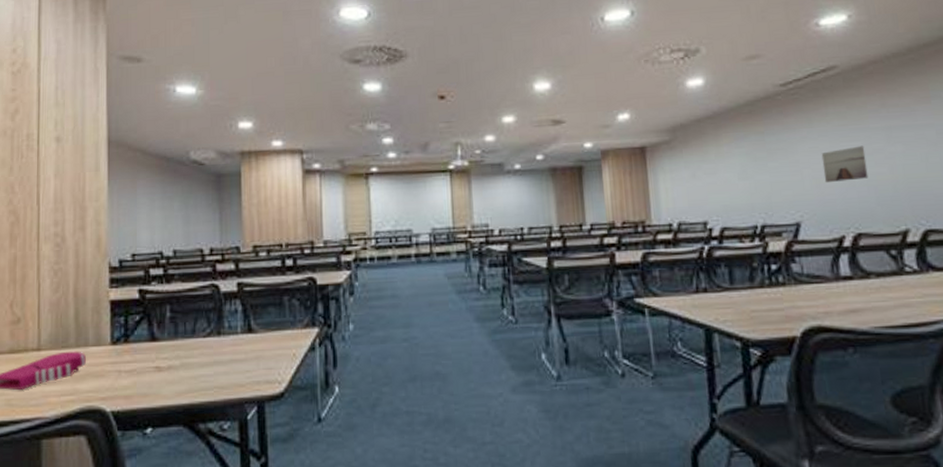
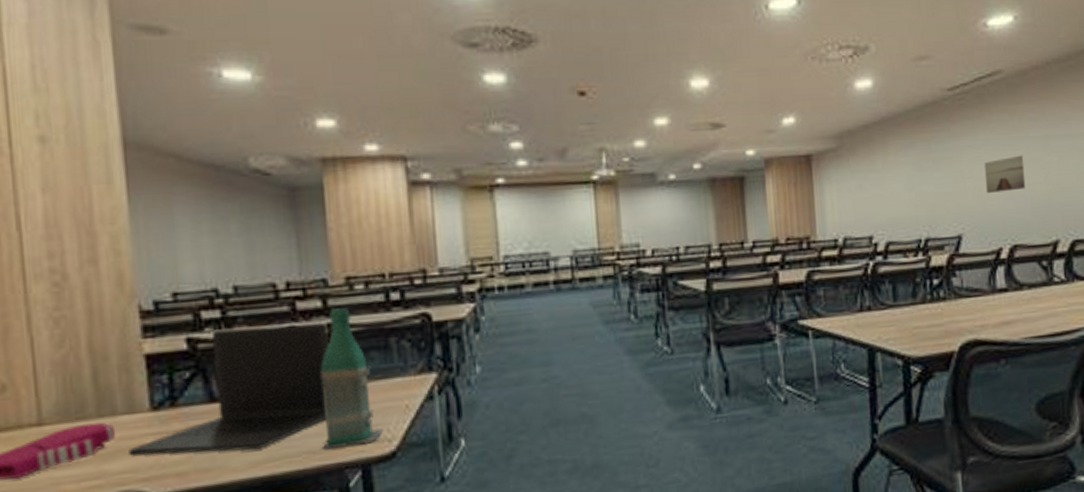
laptop: none [94,281,238,382] -> present [128,322,329,456]
bottle: none [228,270,275,387] -> present [320,308,383,451]

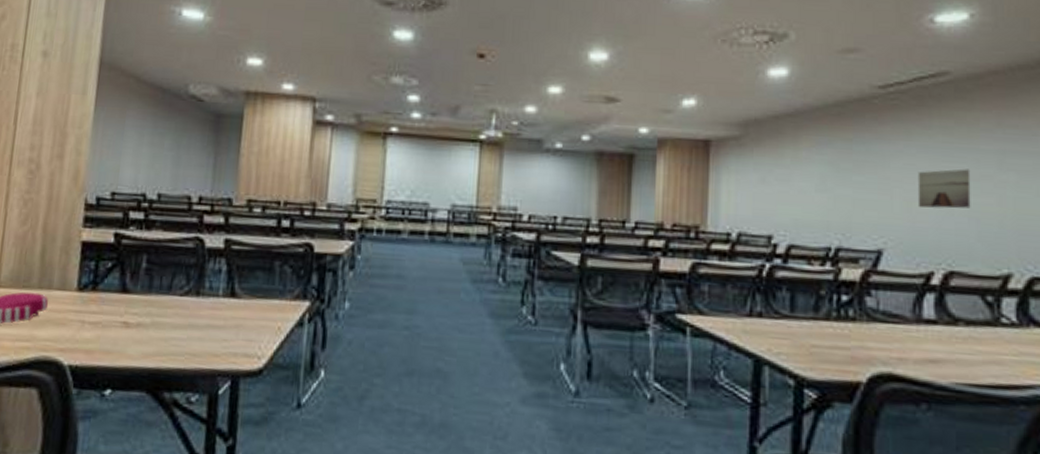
laptop: present [128,322,329,456] -> none [54,230,225,343]
bottle: present [320,308,383,451] -> none [201,226,255,356]

